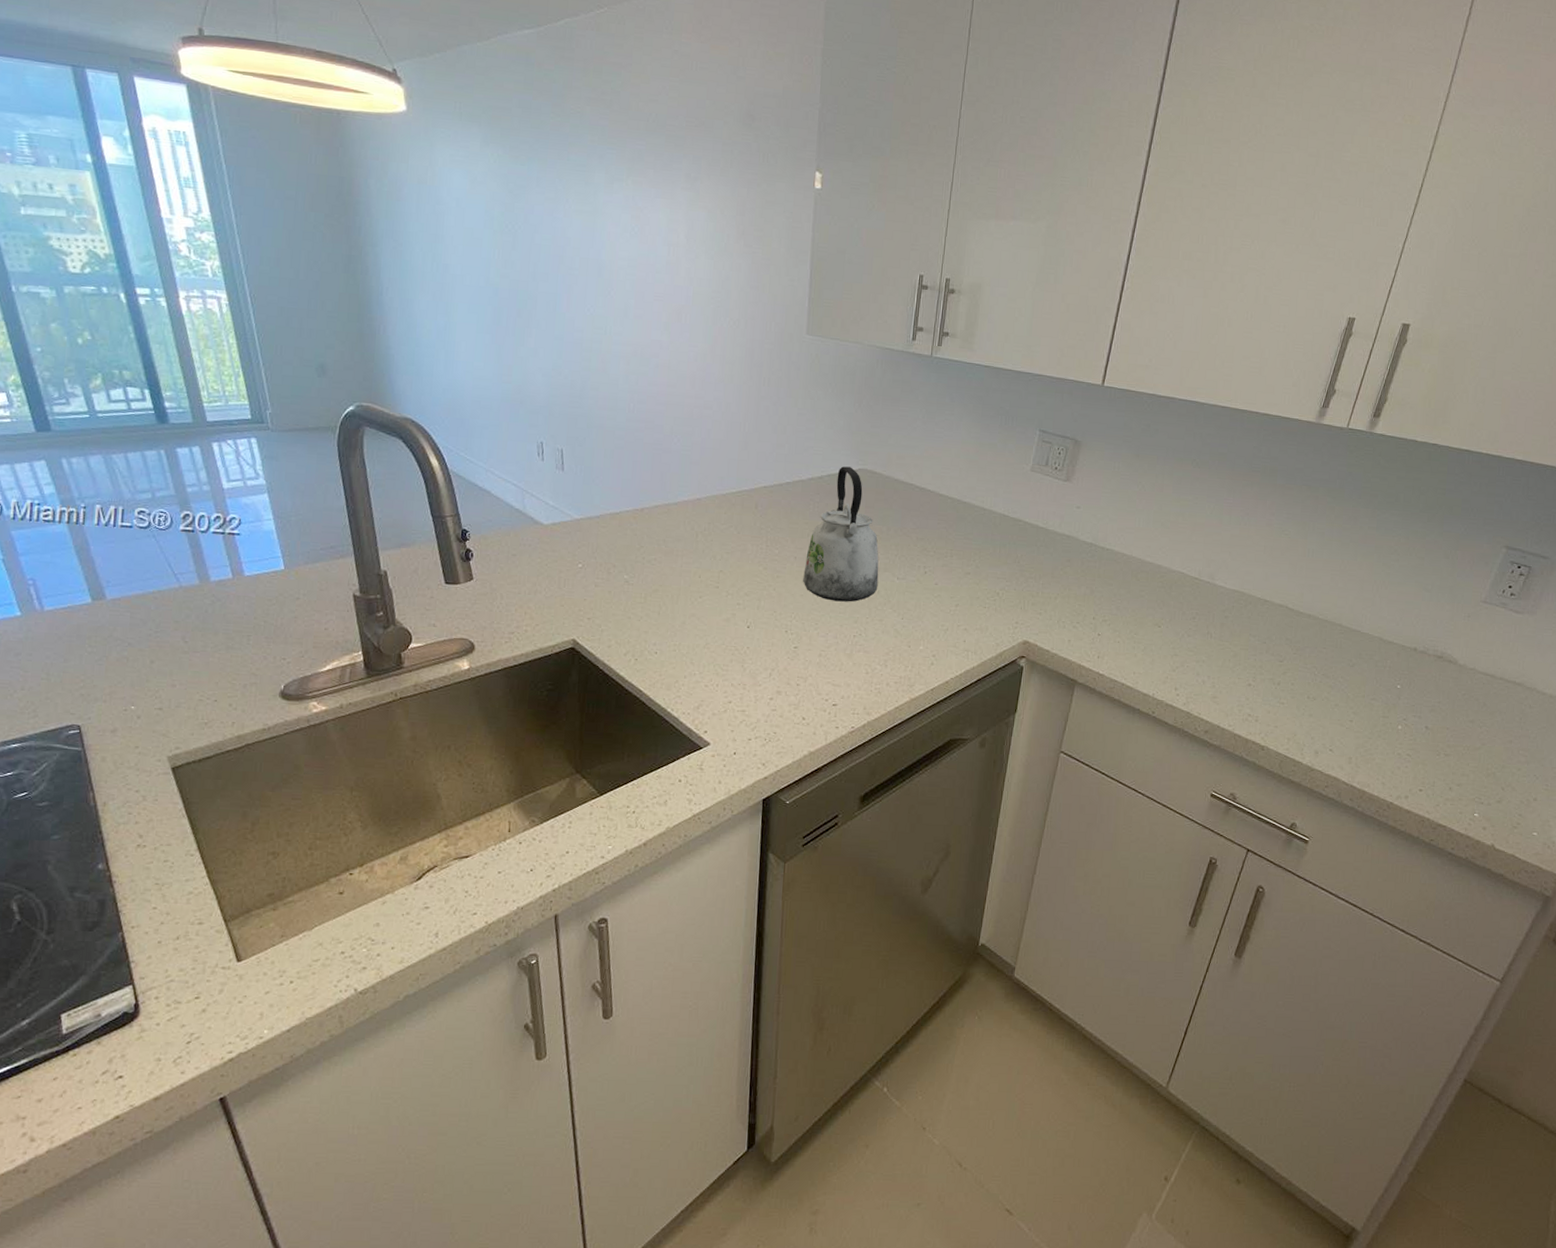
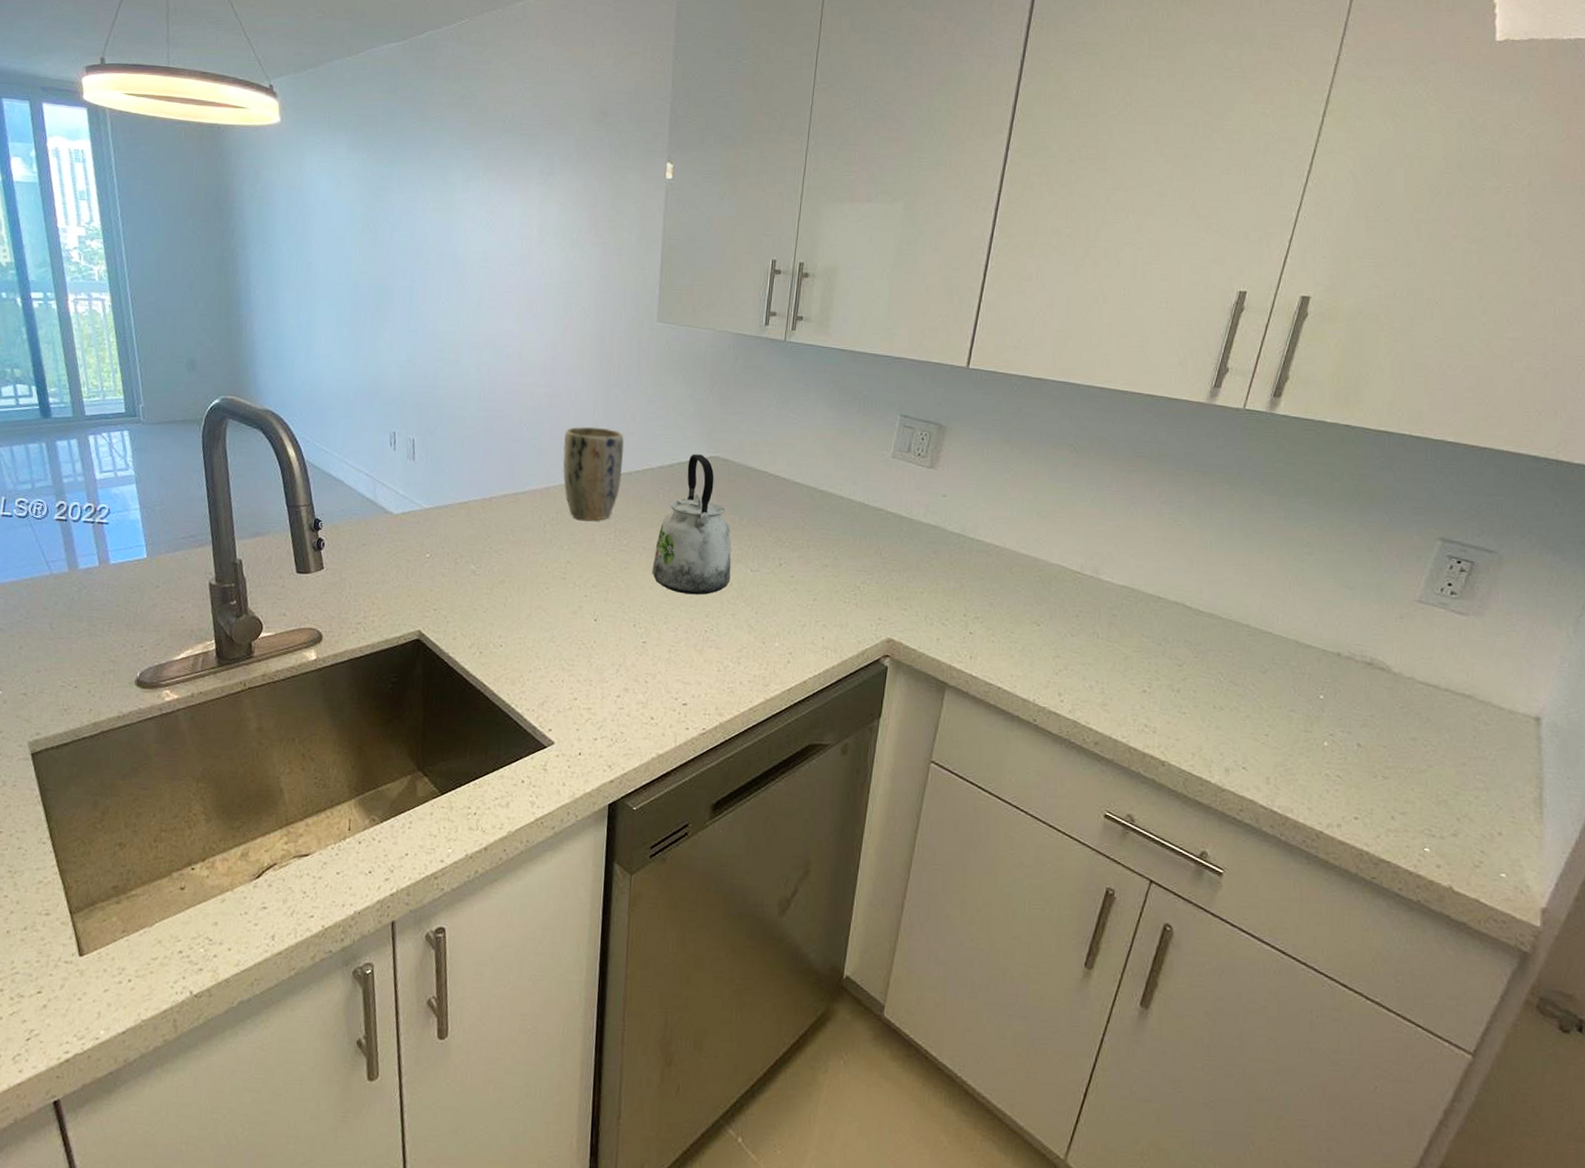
plant pot: none [714,438,775,531] -> present [563,426,624,521]

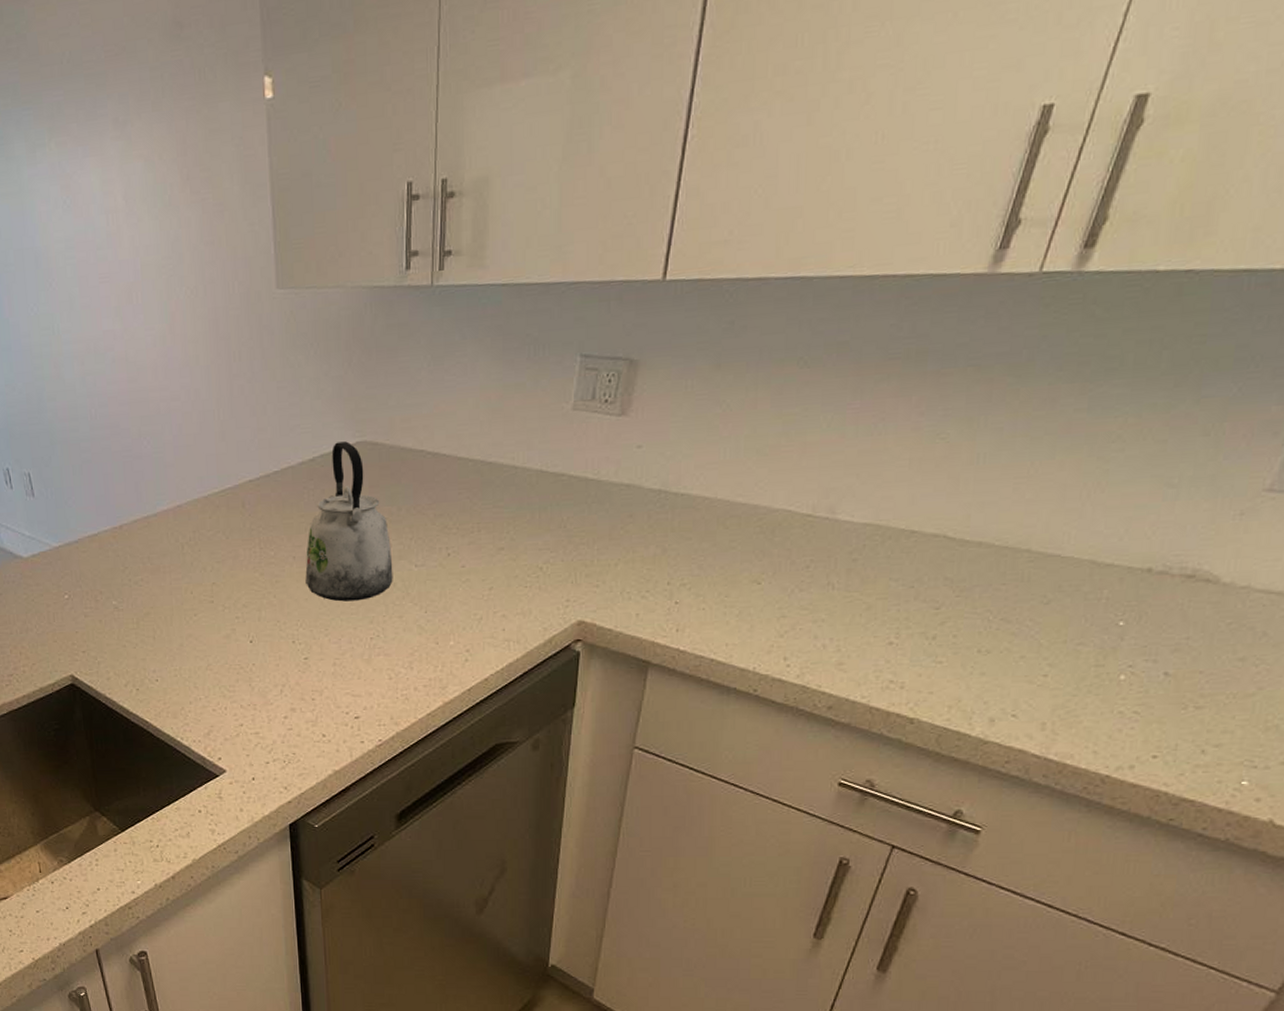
plant pot: present [563,426,624,521] -> none [189,427,259,536]

